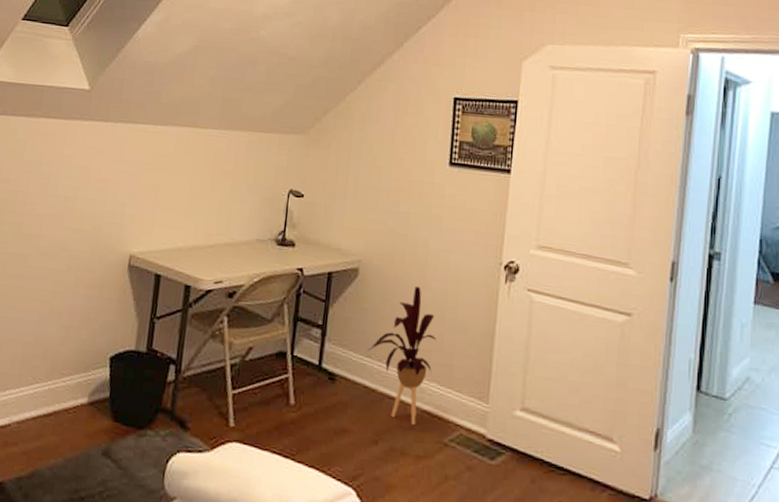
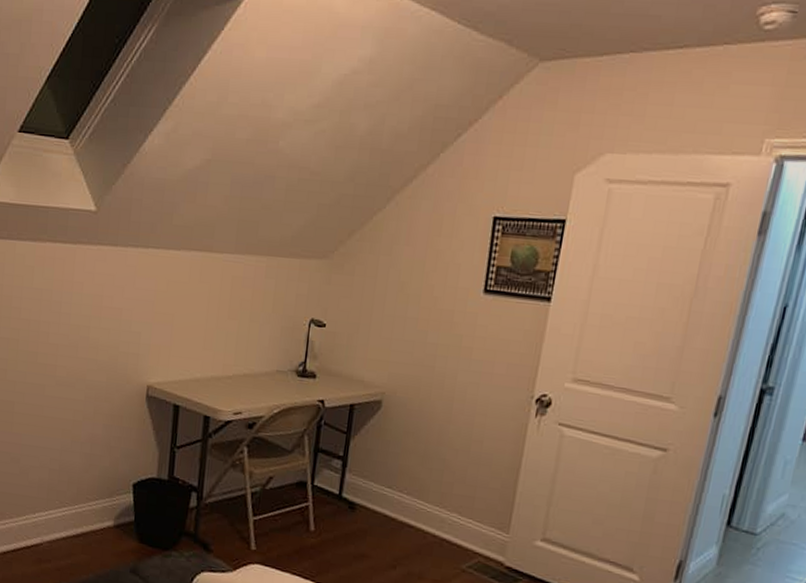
house plant: present [367,285,437,426] -> none [388,418,460,553]

